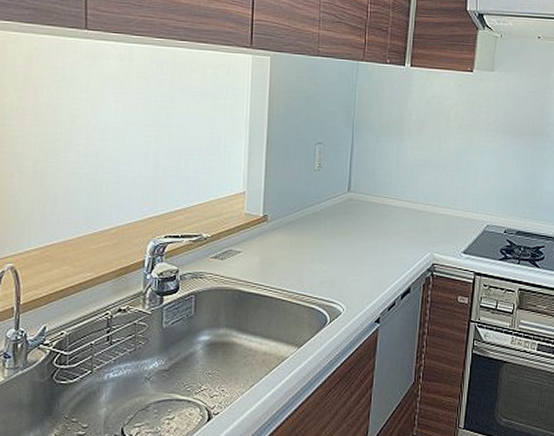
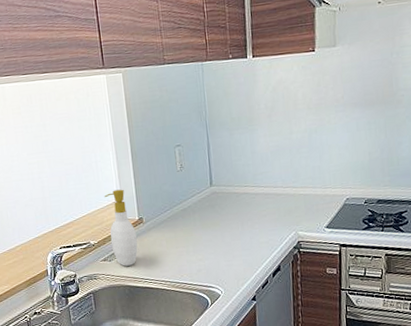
soap bottle: none [226,180,257,268] -> present [104,189,138,266]

